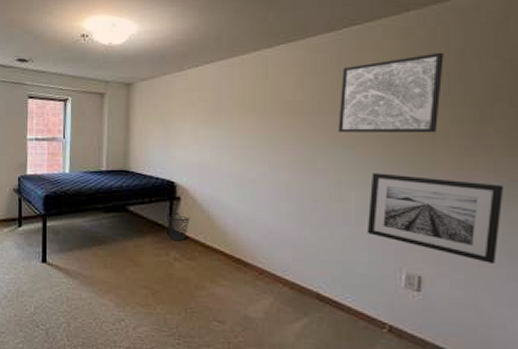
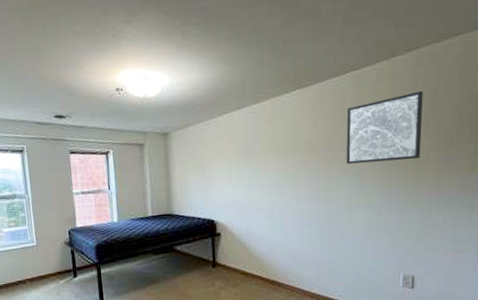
wastebasket: present [167,212,190,242] -> none [210,246,231,273]
wall art: present [366,173,504,264] -> none [372,195,470,259]

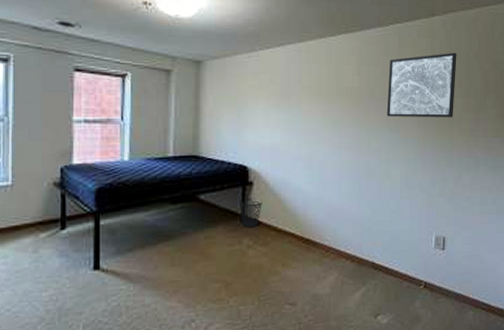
wastebasket: none [210,246,231,273] -> present [239,197,262,228]

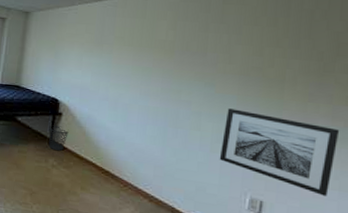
wall art: present [386,52,457,118] -> none [201,11,297,79]
wall art: none [408,152,494,221] -> present [219,108,340,196]

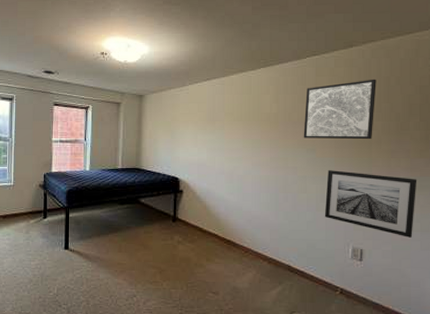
wastebasket: present [48,125,69,151] -> none [172,203,191,227]
wall art: none [201,11,297,79] -> present [303,79,376,140]

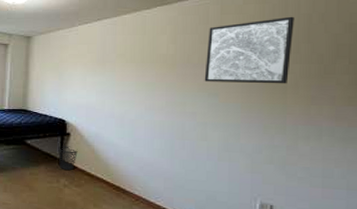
wastebasket: none [172,203,191,227] -> present [58,146,78,171]
wall art: present [324,170,417,238] -> none [227,117,344,196]

